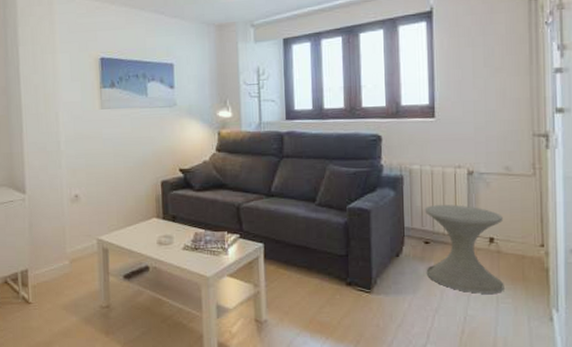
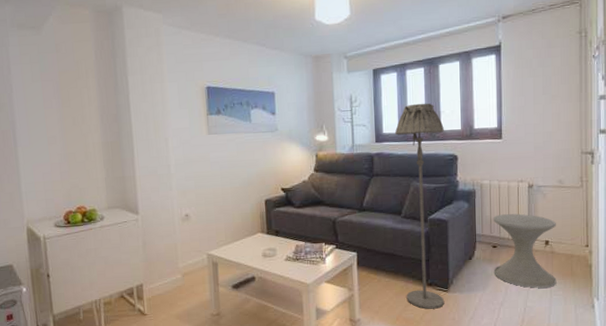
floor lamp: none [309,76,366,313] -> present [395,103,444,309]

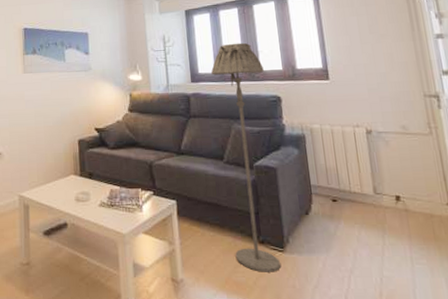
side table: present [493,213,557,288] -> none [329,162,417,254]

